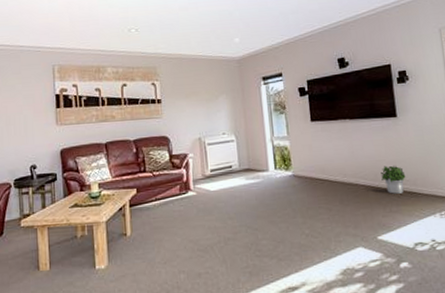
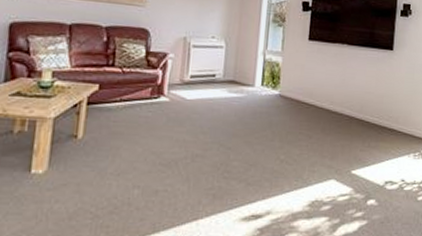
potted plant: present [381,165,406,194] -> none [366,99,390,129]

